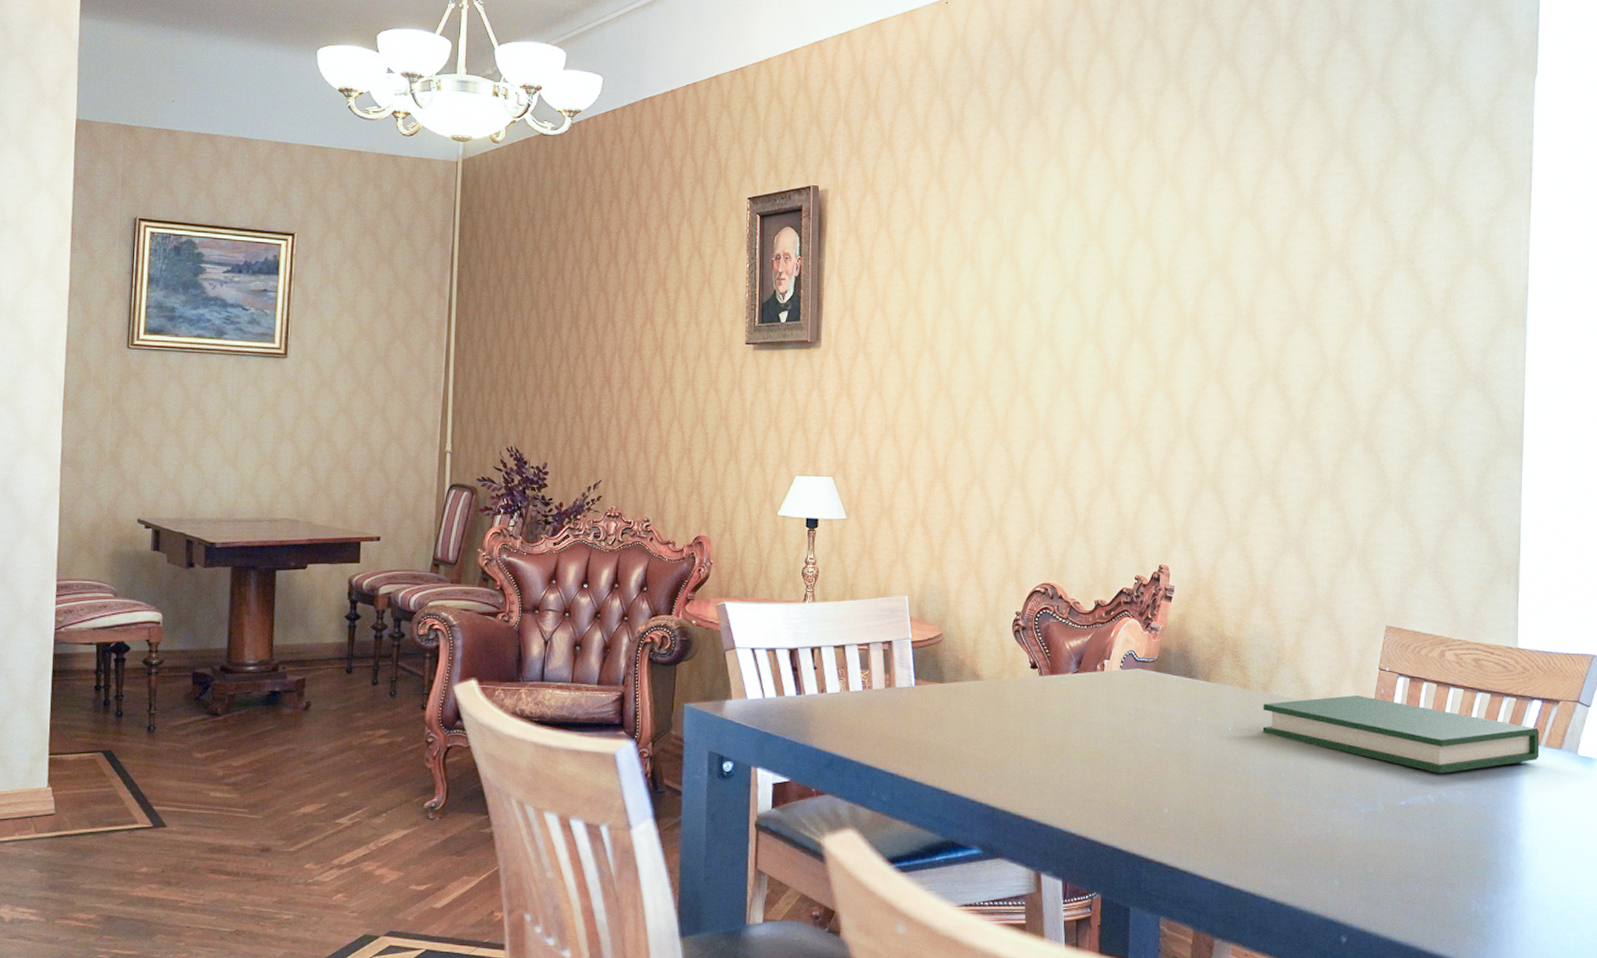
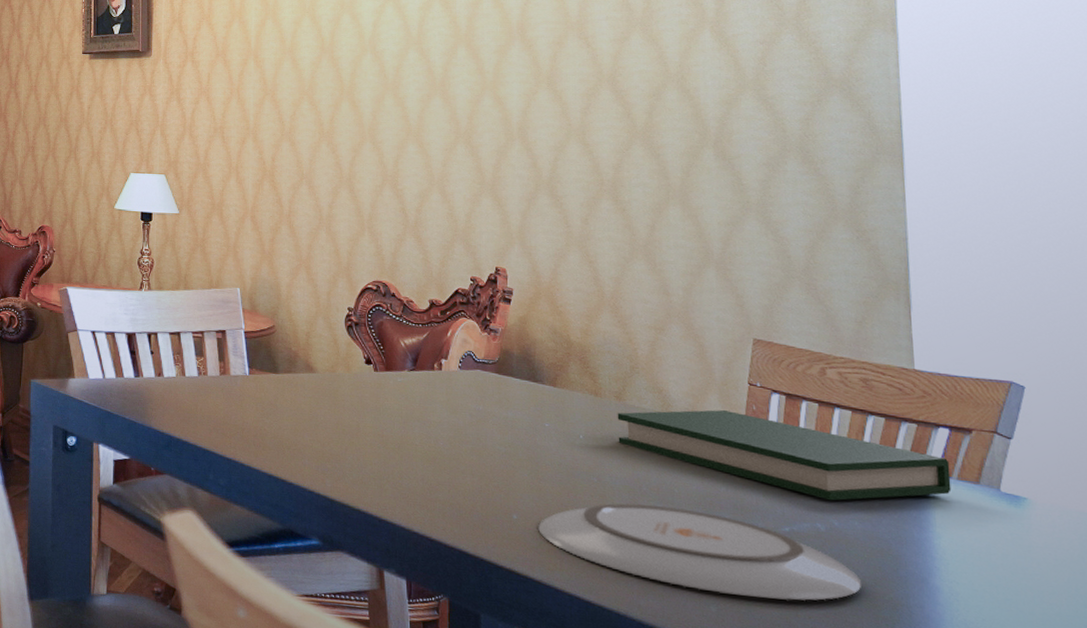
plate: none [1186,789,1462,869] -> present [538,503,862,602]

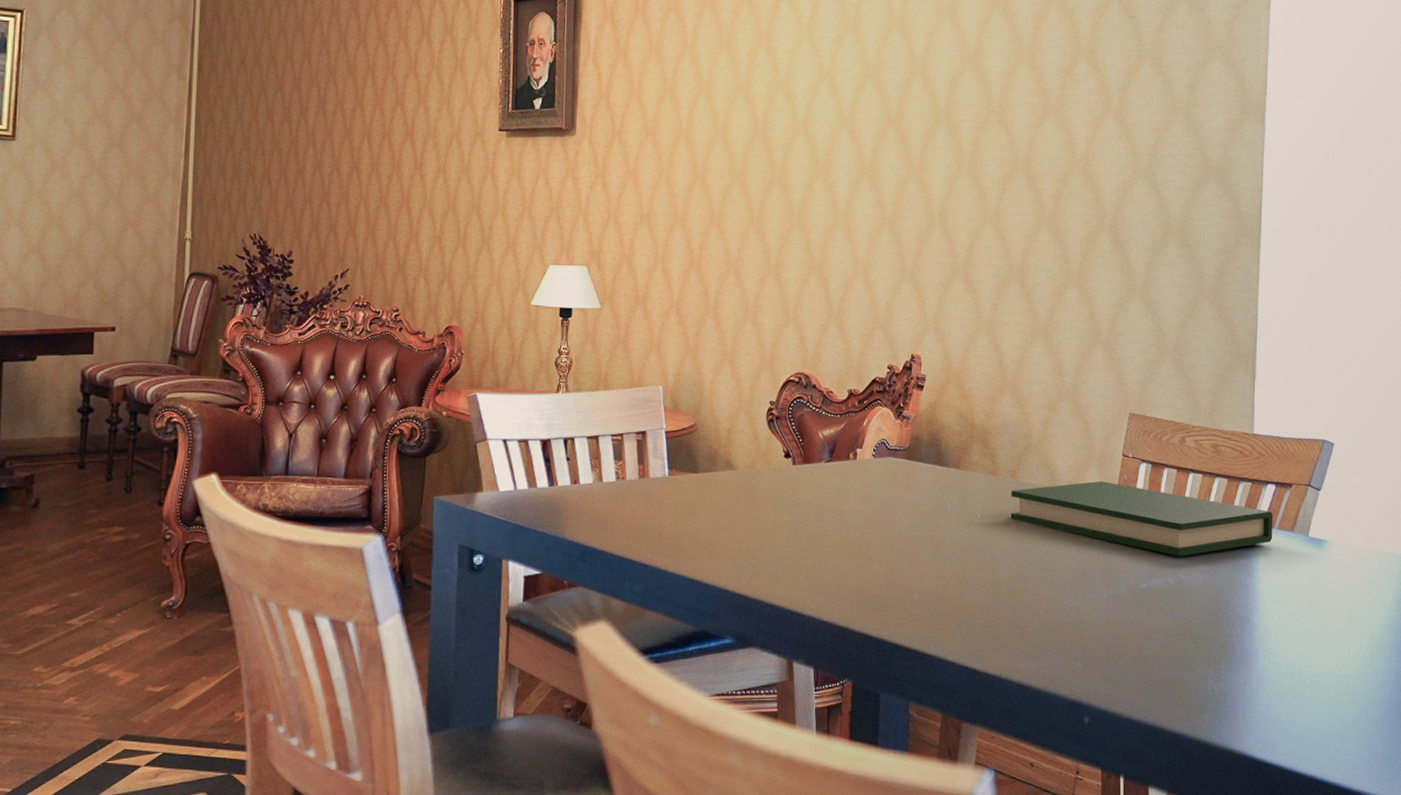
plate: present [538,503,862,602] -> none [936,574,1199,650]

